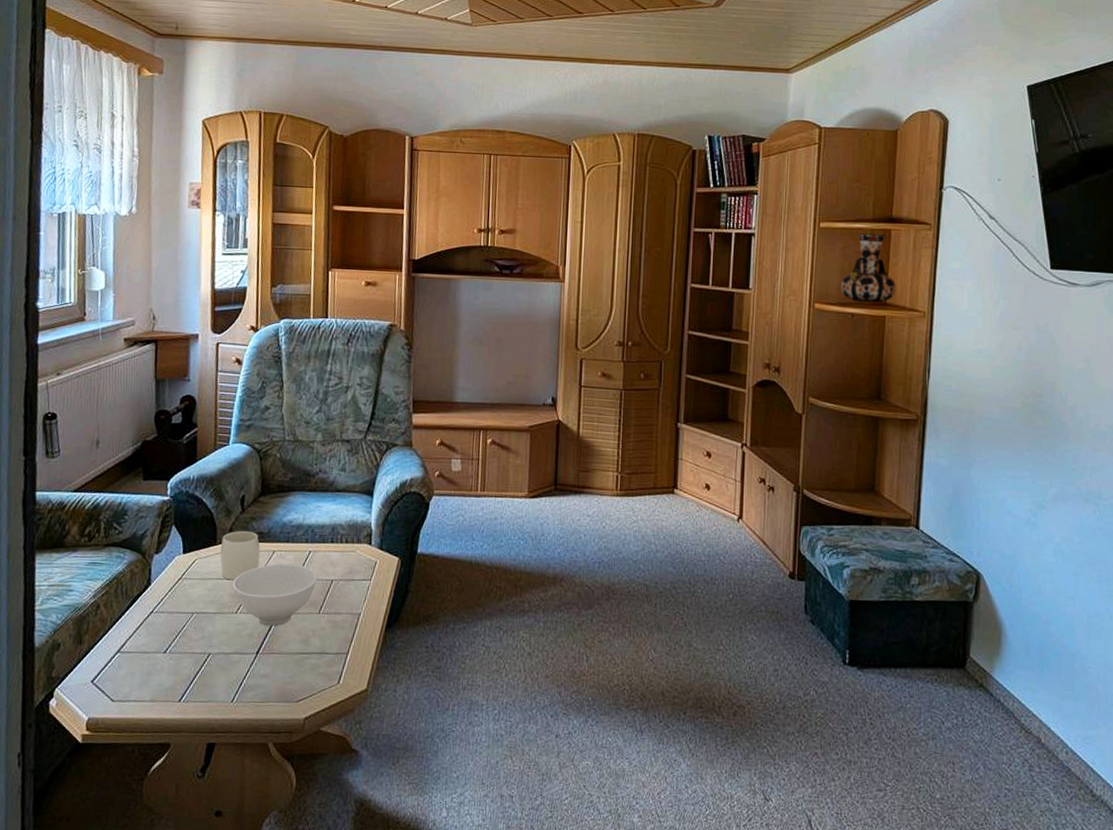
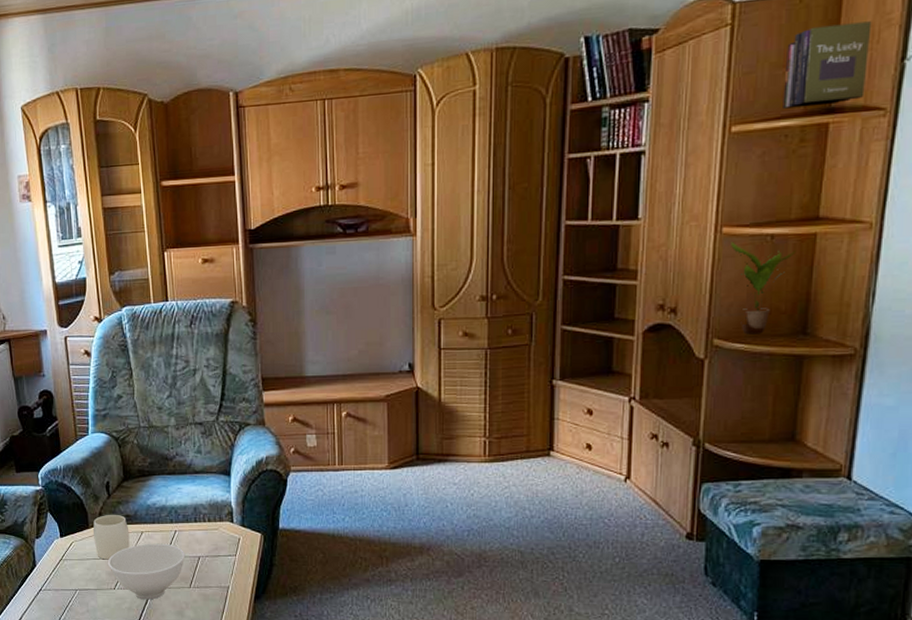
potted plant: none [821,316,870,396] -> present [731,242,796,335]
decorative vase: present [840,233,897,303] -> none [757,130,834,220]
books: none [857,155,918,216] -> present [783,21,872,109]

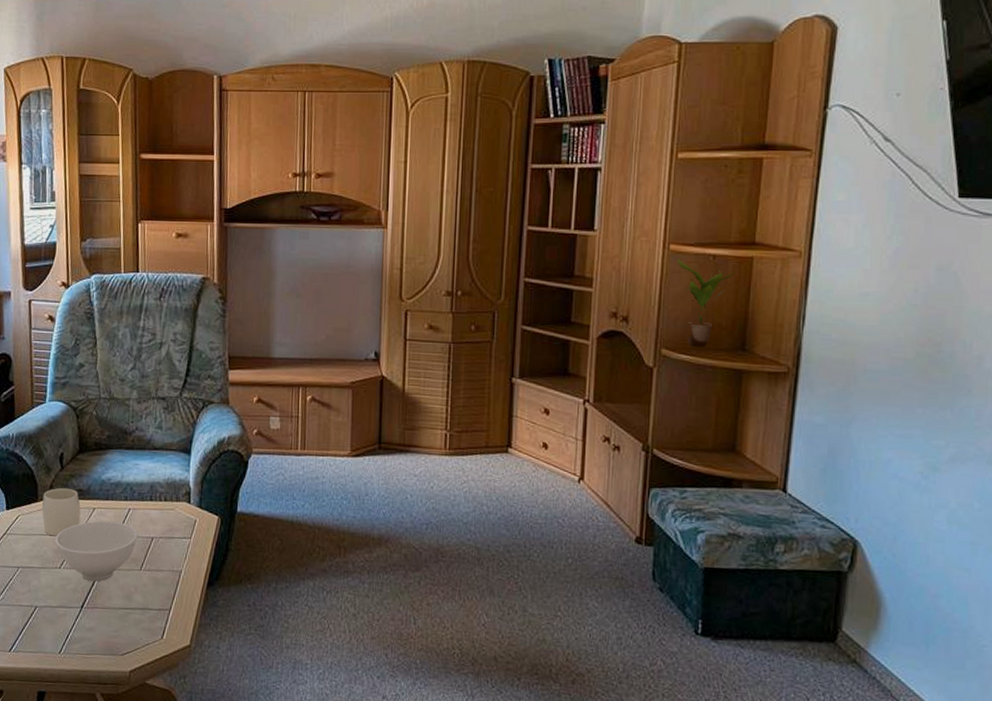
books: present [783,21,872,109] -> none [723,72,799,142]

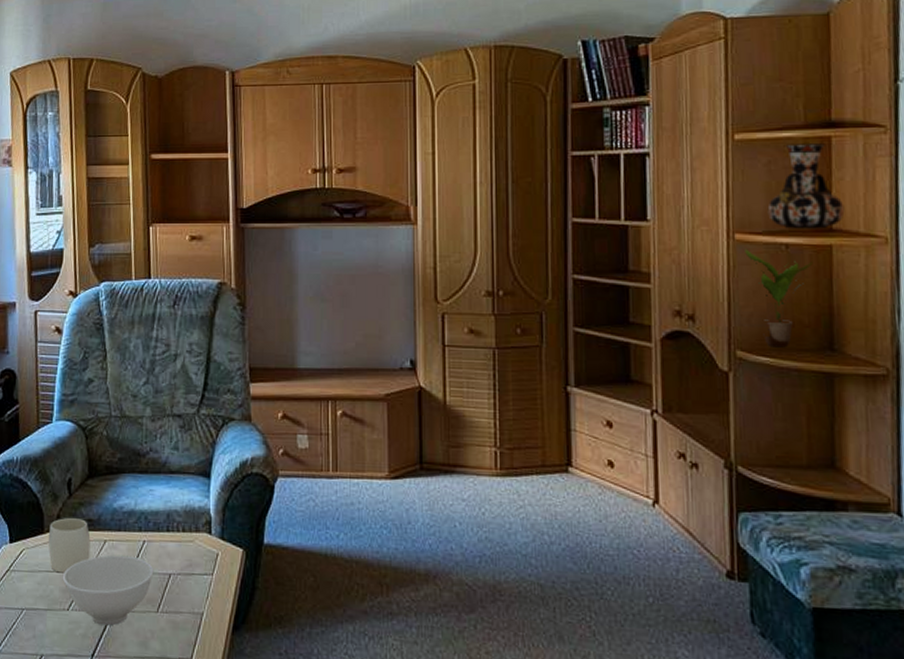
decorative vase: none [700,163,768,243] -> present [767,143,845,229]

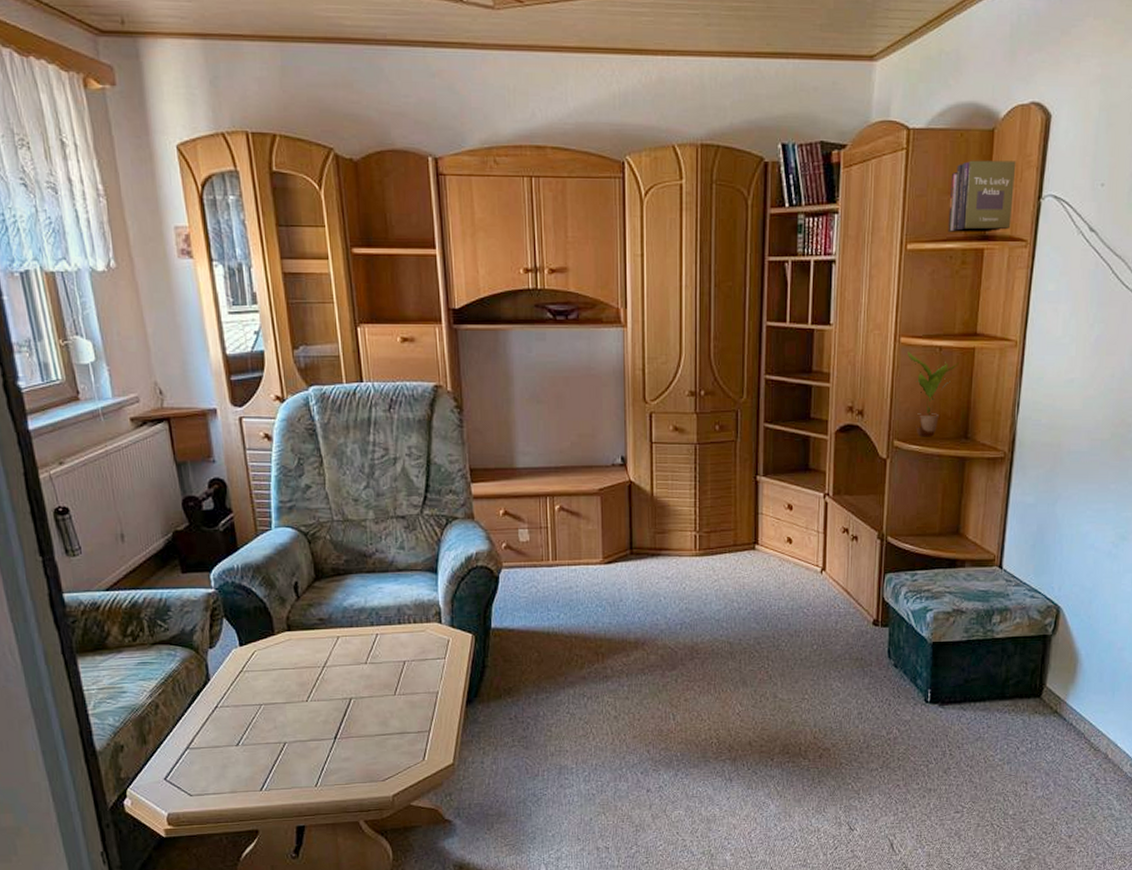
mug: present [48,517,91,573] -> none [279,618,324,669]
bowl: present [62,554,154,626] -> none [298,648,389,711]
decorative vase: present [767,143,845,229] -> none [928,255,988,334]
books: none [781,43,863,120] -> present [948,160,1016,233]

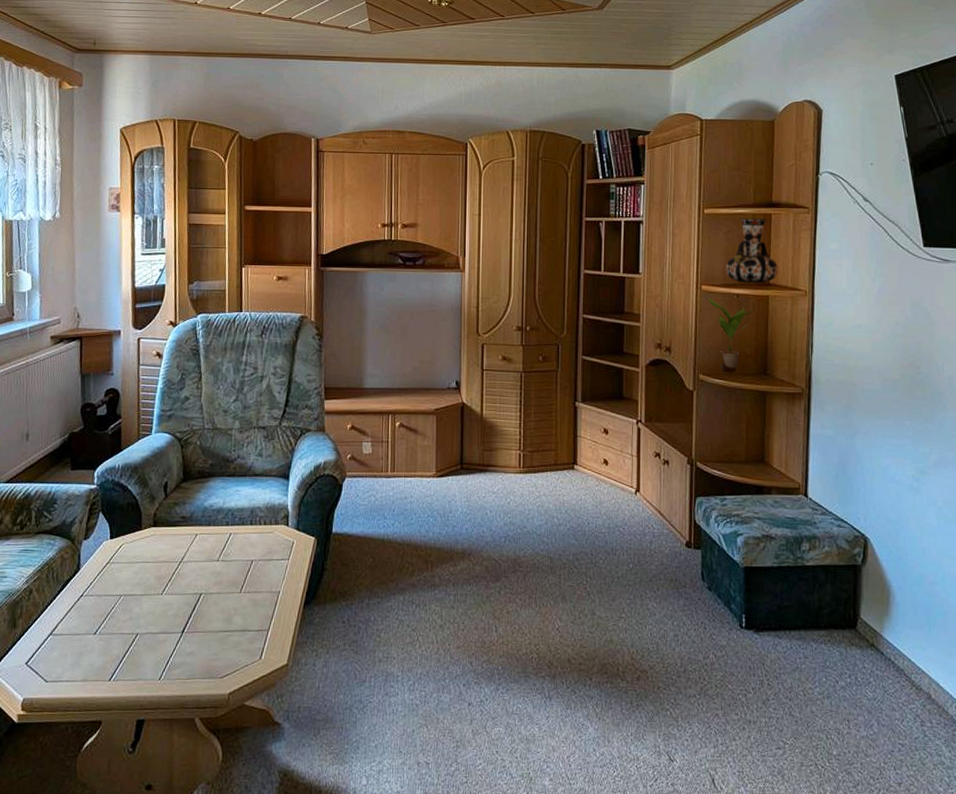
decorative vase: none [928,255,988,334] -> present [725,218,779,284]
books: present [948,160,1016,233] -> none [739,144,795,201]

